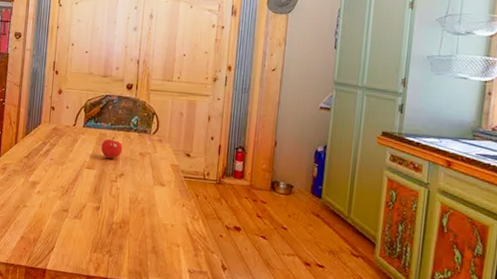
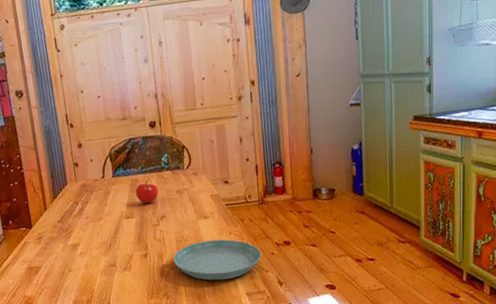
saucer: none [123,207,210,252] -> present [173,239,262,281]

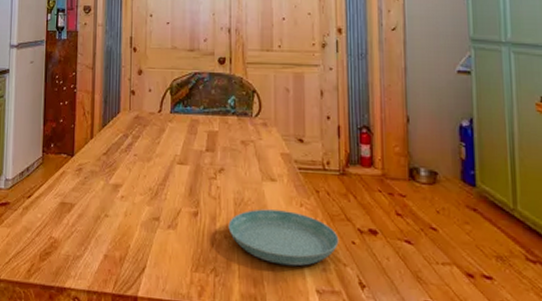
fruit: present [135,180,159,204] -> none [193,123,220,151]

